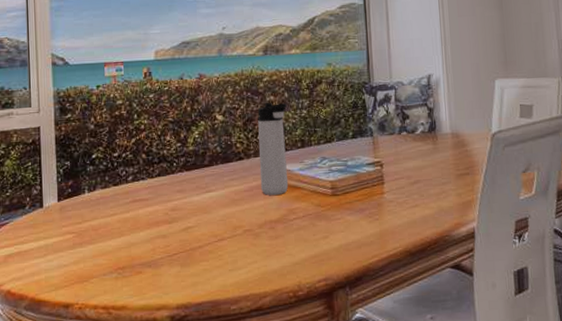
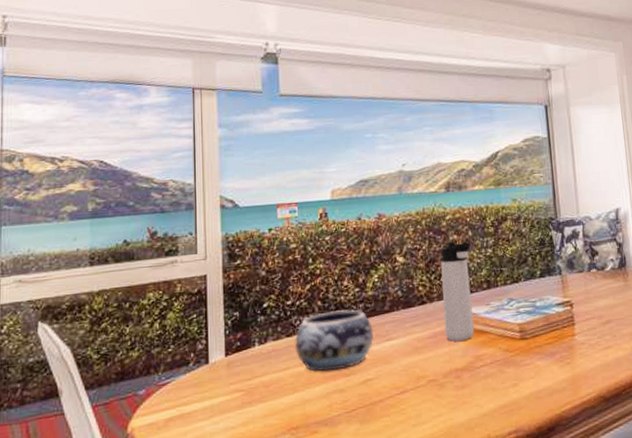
decorative bowl: none [120,162,194,219] -> present [294,309,373,372]

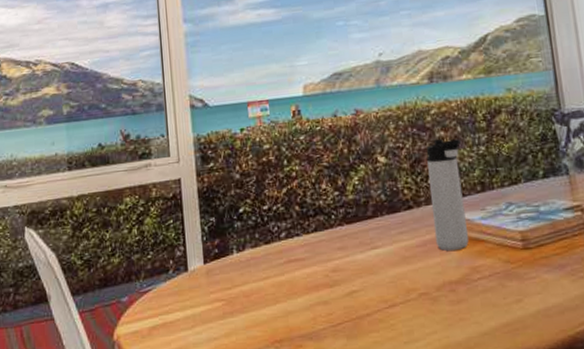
decorative bowl: present [294,309,373,372] -> none [273,215,357,282]

